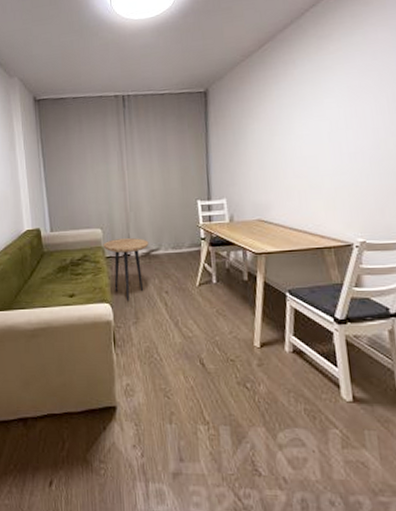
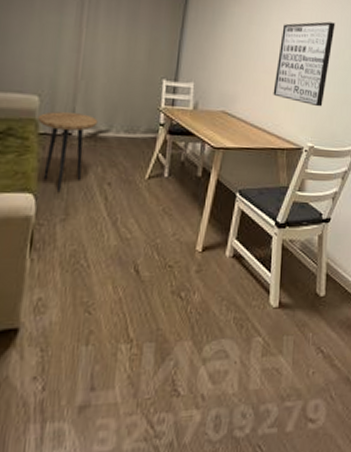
wall art: none [307,114,370,202] -> present [273,21,335,107]

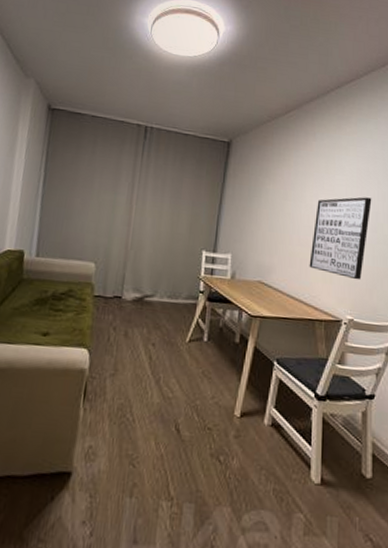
side table: present [37,111,98,193] -> none [93,277,145,350]

